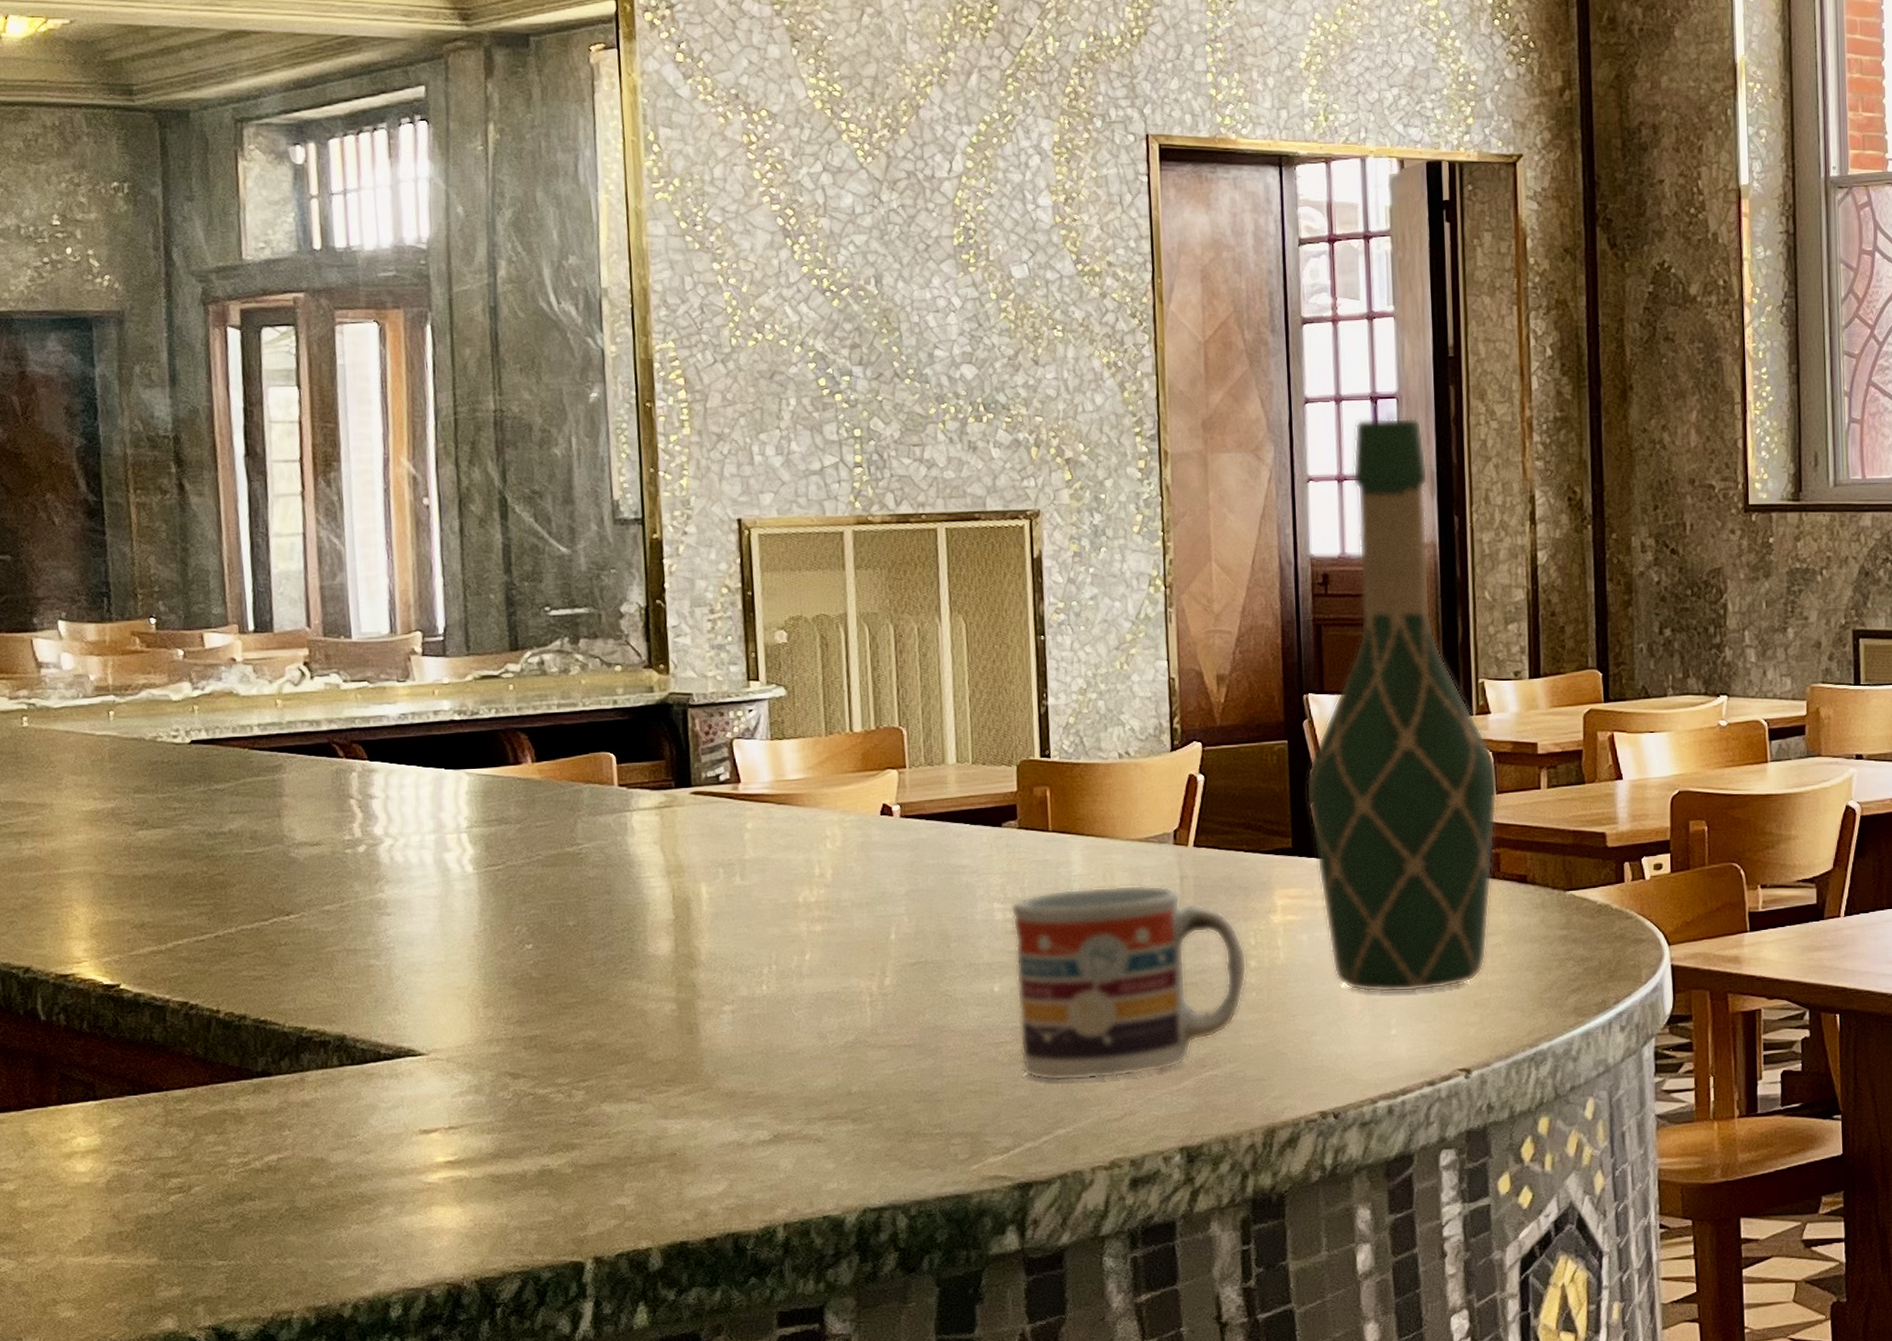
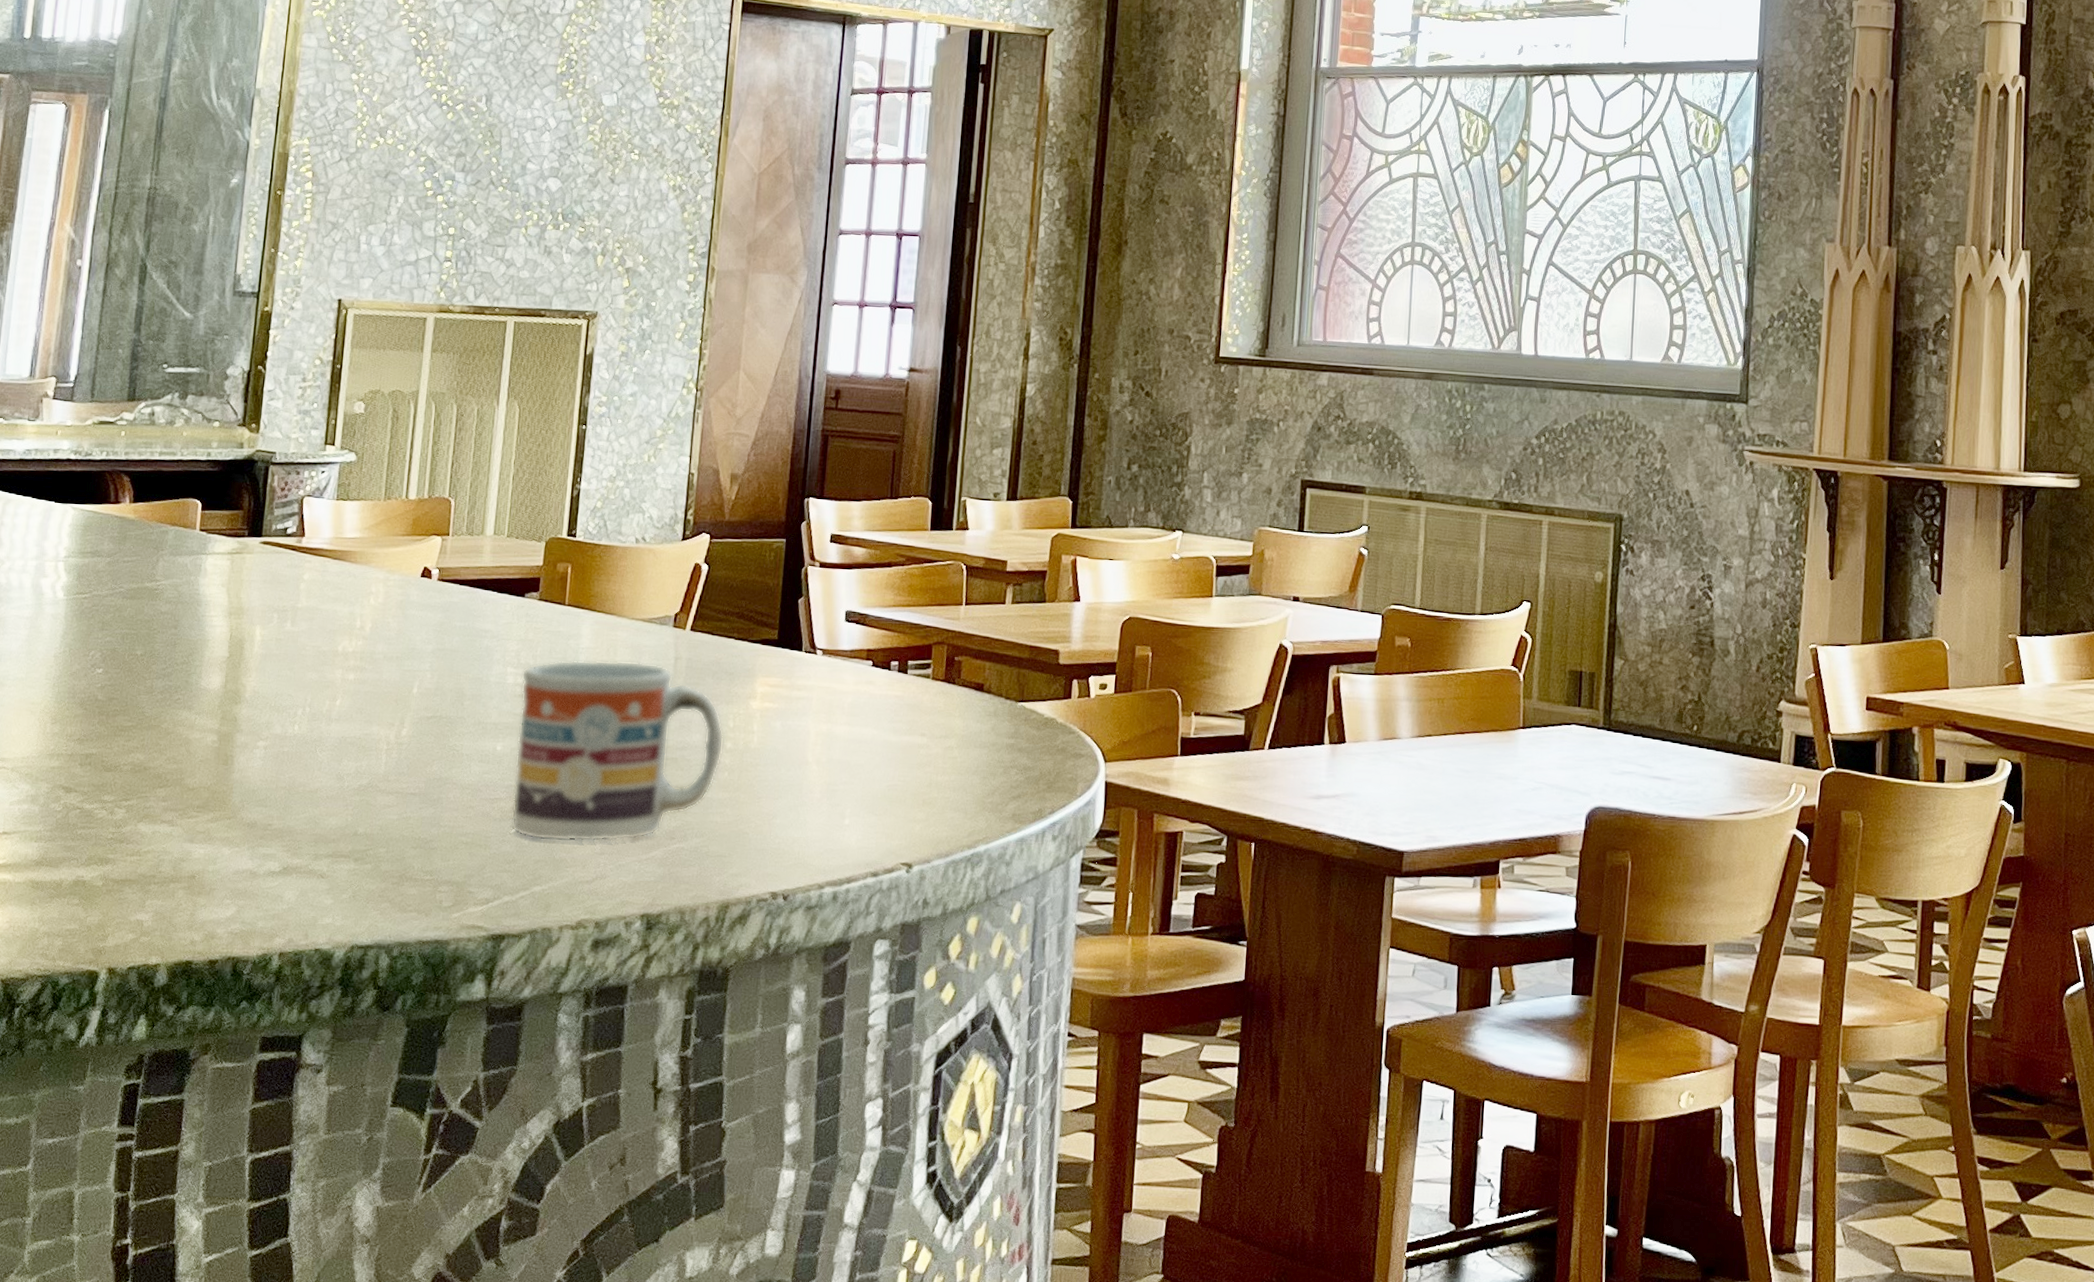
wine bottle: present [1306,418,1499,993] -> none [796,253,969,785]

